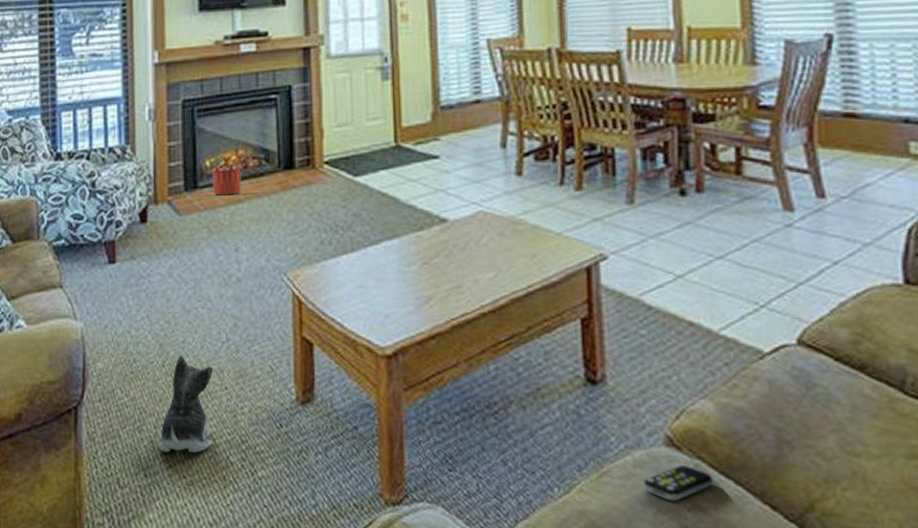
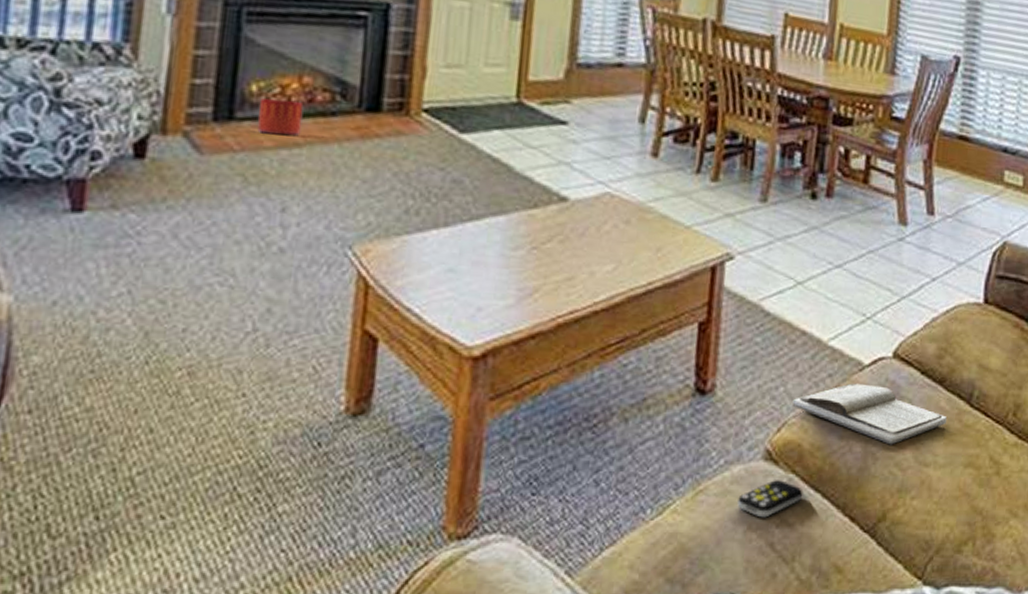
plush toy: present [158,356,213,453] -> none [123,349,226,484]
book: none [688,371,875,434] -> present [792,383,947,445]

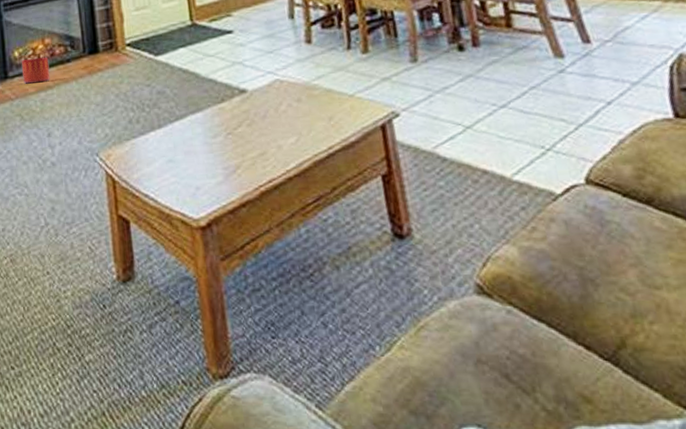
remote control: present [737,480,803,518] -> none [460,312,527,350]
book: present [792,383,947,445] -> none [491,213,668,270]

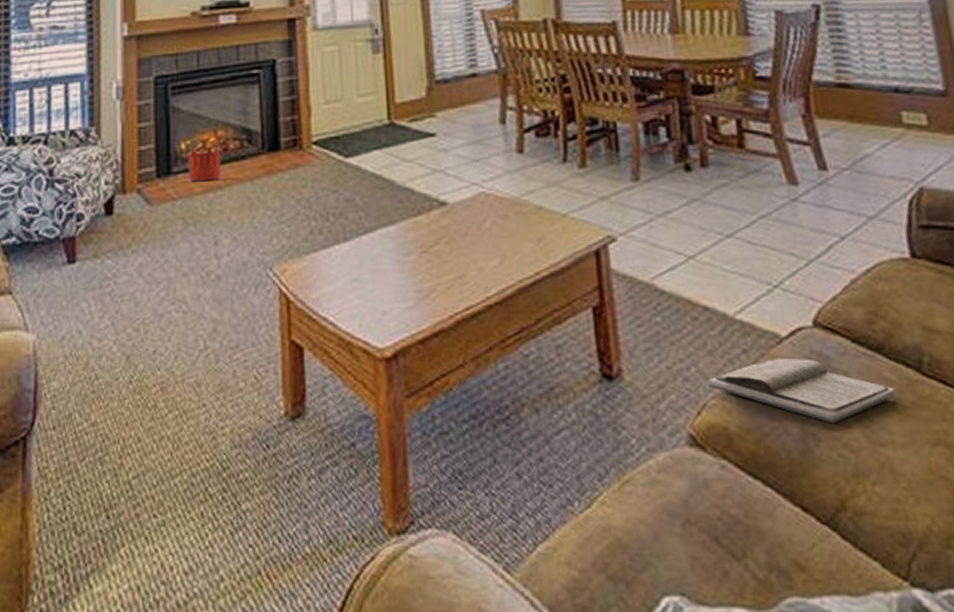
book: none [491,213,668,270] -> present [708,357,896,424]

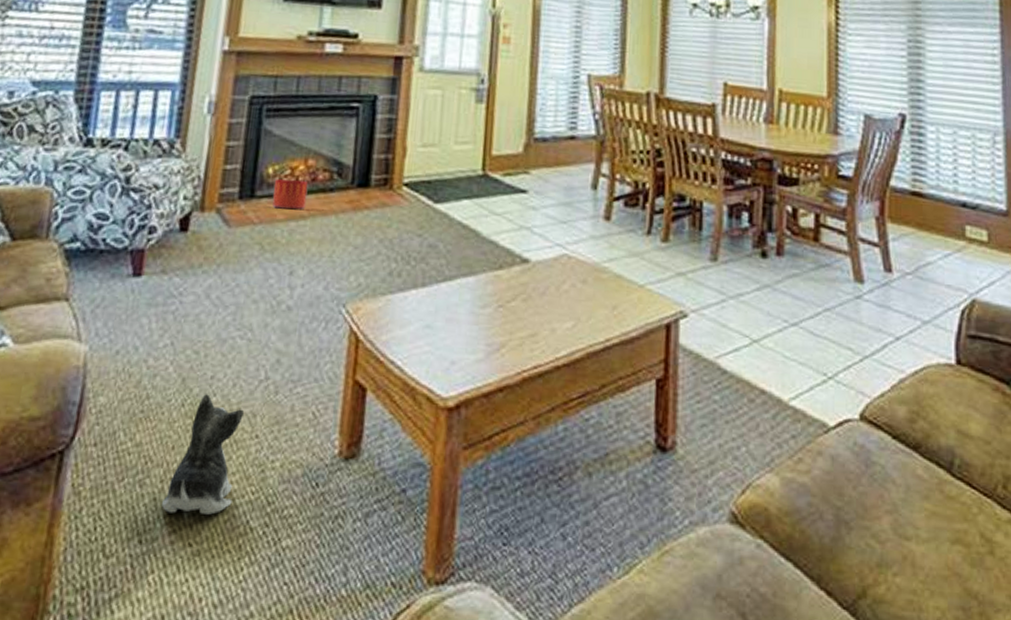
plush toy: none [123,369,189,487] -> present [162,394,244,515]
book: present [708,357,896,424] -> none [756,445,926,514]

